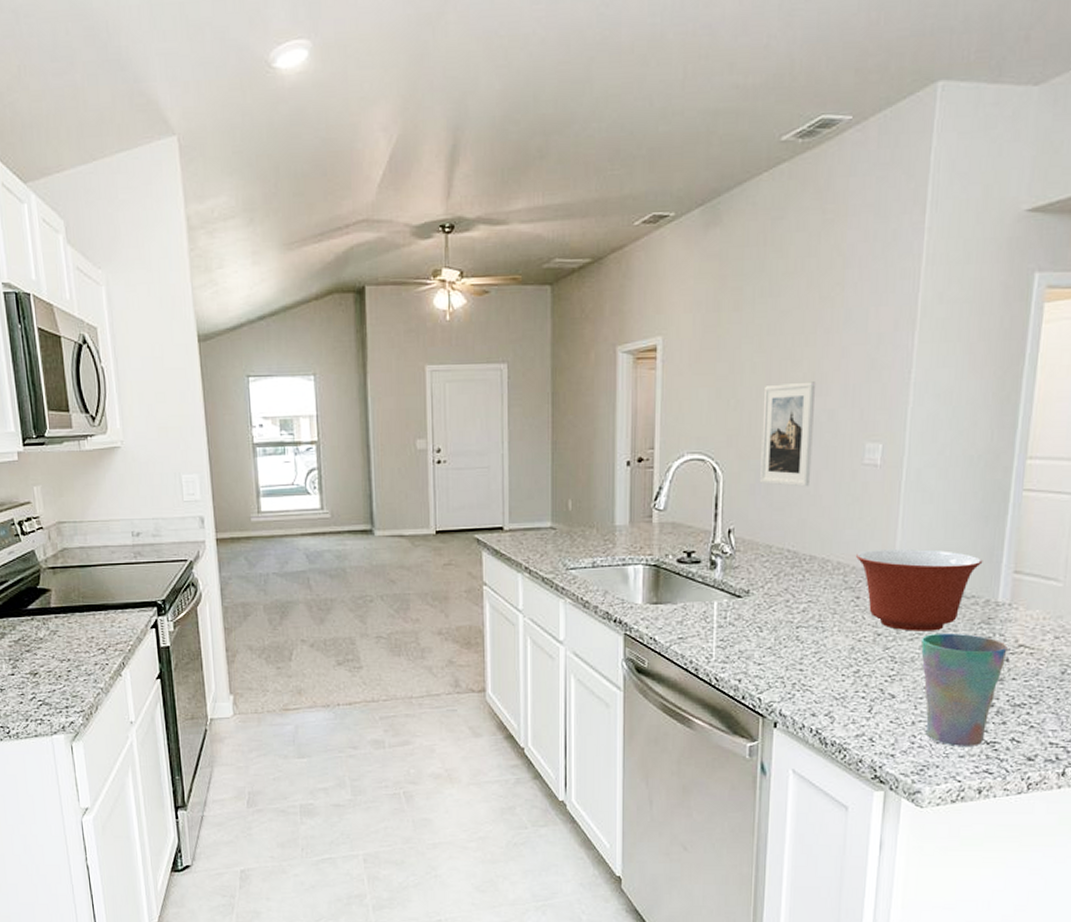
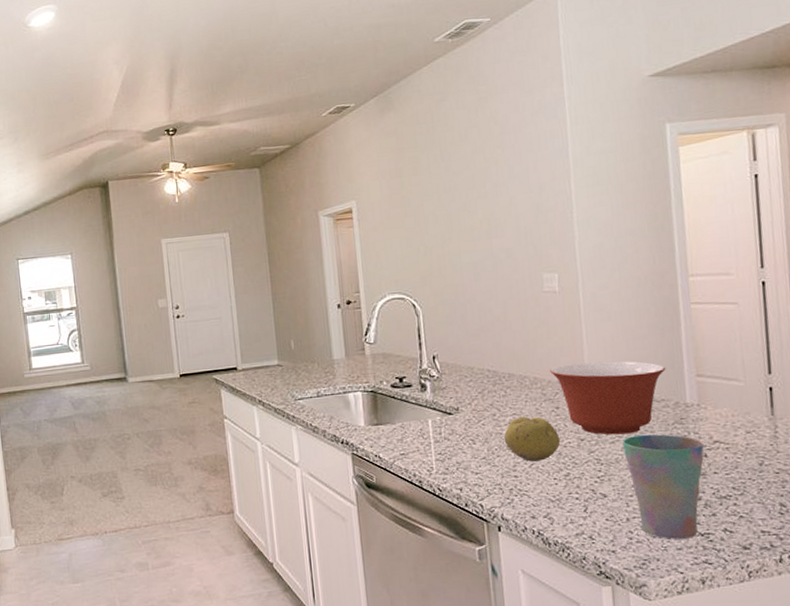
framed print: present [760,381,816,487] -> none [447,226,499,315]
fruit: none [794,605,856,655] -> present [503,416,561,462]

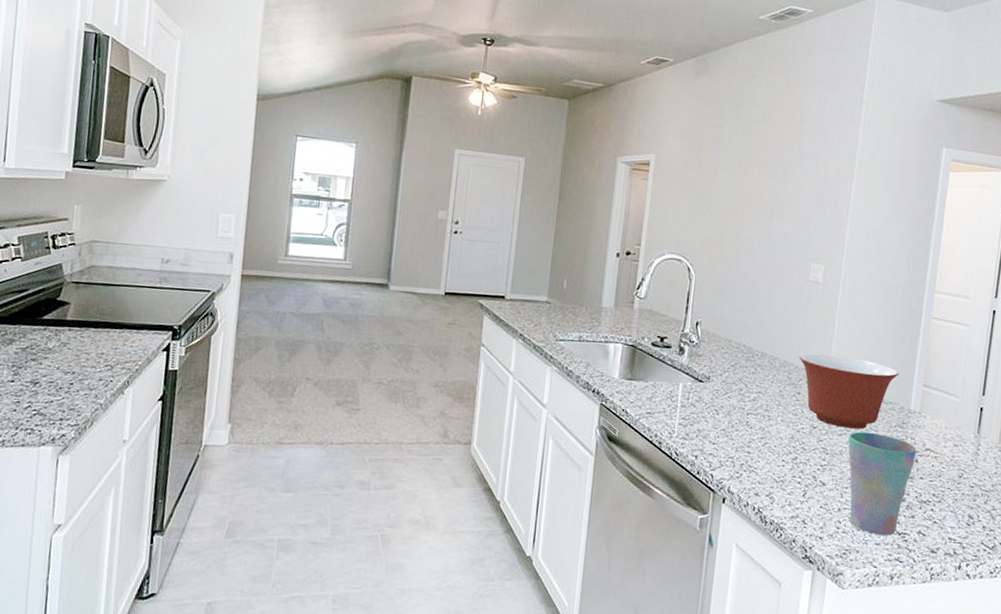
fruit: present [503,416,561,462] -> none [745,395,796,441]

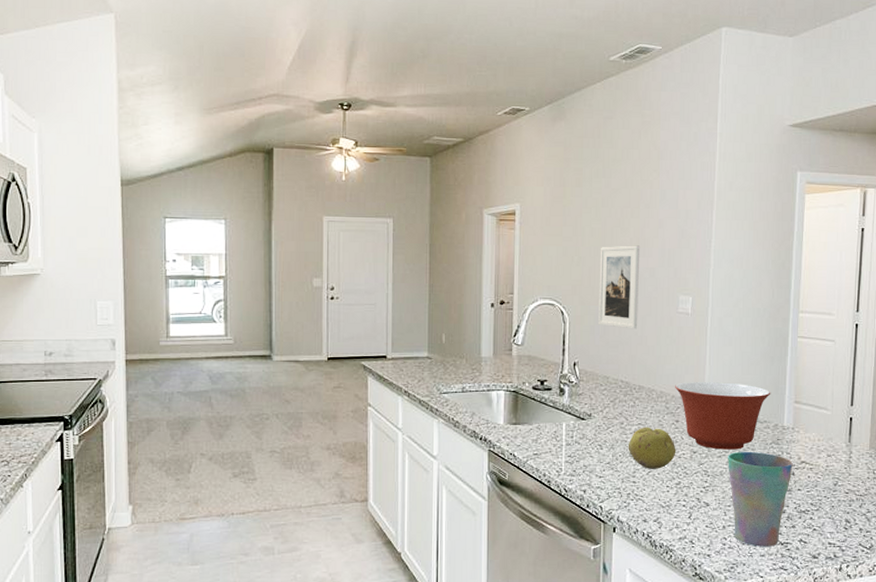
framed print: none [725,206,775,294] -> present [599,245,641,329]
fruit: none [745,395,796,441] -> present [628,427,676,469]

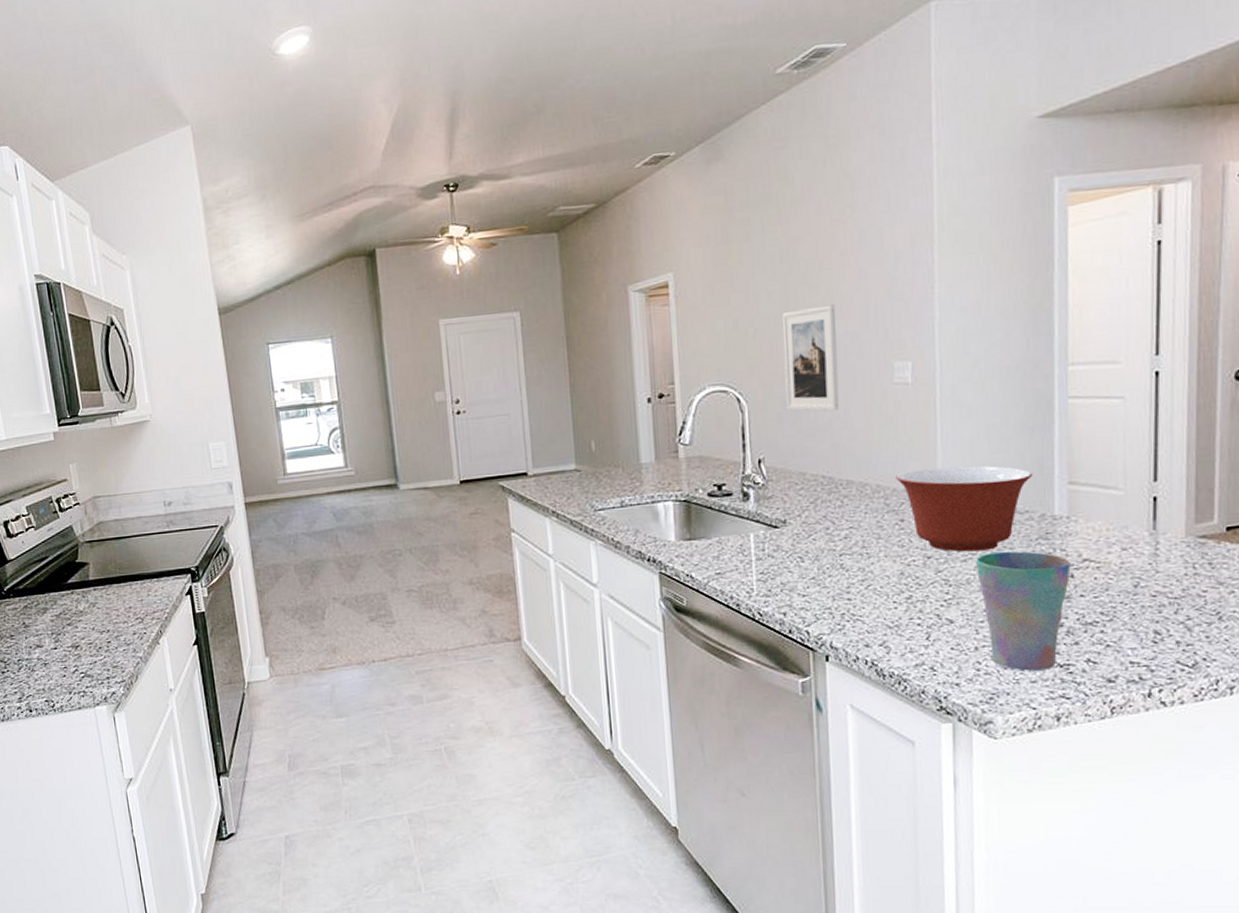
fruit: present [628,427,676,469] -> none [837,530,904,582]

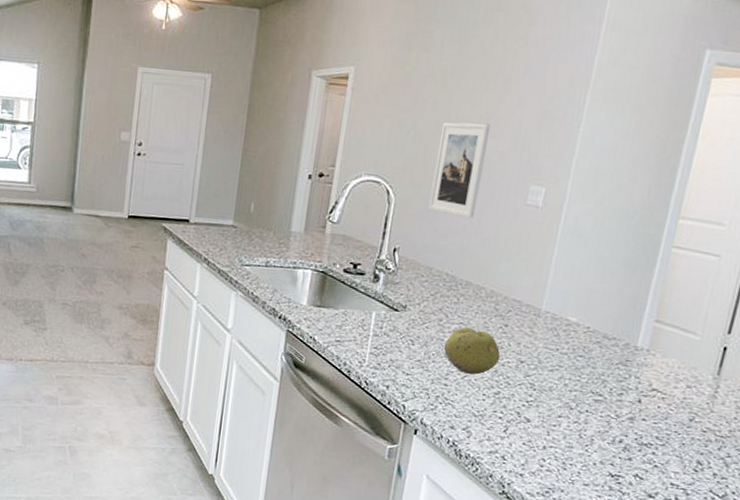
fruit: none [837,530,904,582] -> present [443,327,501,375]
mixing bowl: present [896,465,1033,552] -> none [509,283,627,366]
cup: present [976,551,1071,671] -> none [555,368,641,477]

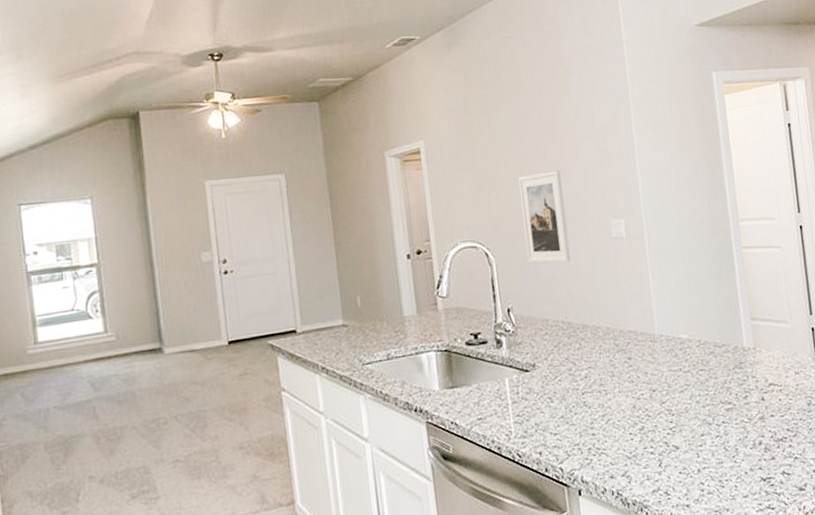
fruit: present [443,327,501,375] -> none [580,369,634,418]

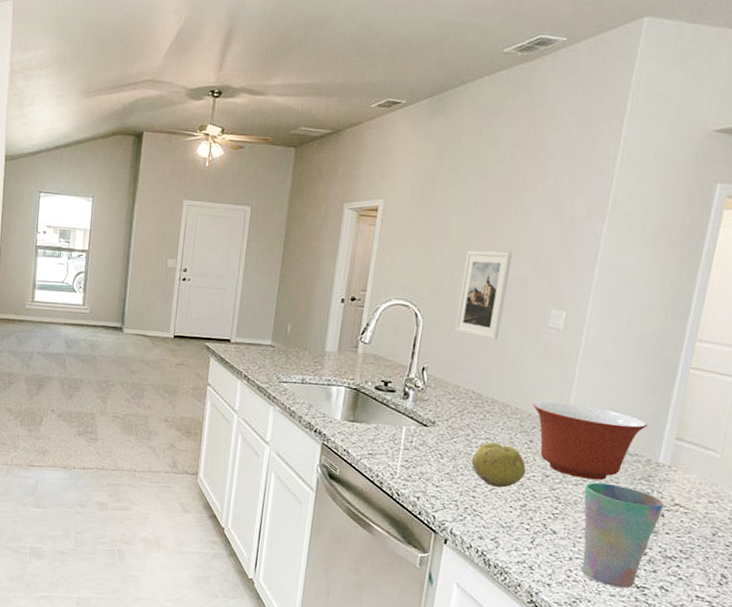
fruit: none [580,369,634,418] -> present [471,442,526,488]
mixing bowl: none [621,307,725,384] -> present [533,401,648,481]
cup: none [690,380,762,488] -> present [581,482,664,588]

